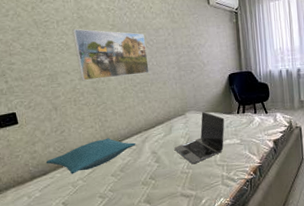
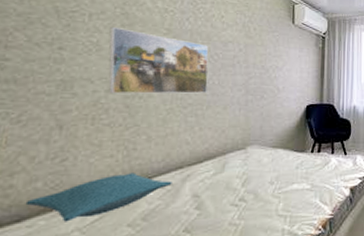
laptop: present [174,111,225,165] -> none [224,146,295,214]

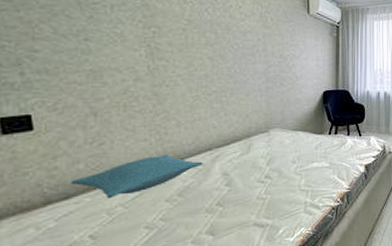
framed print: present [108,26,209,95] -> none [132,17,230,83]

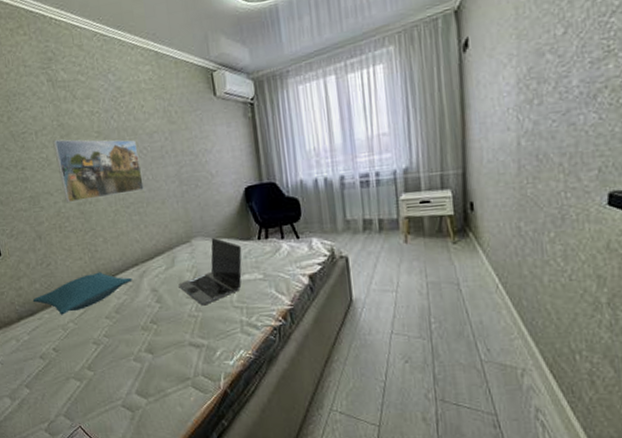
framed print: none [132,17,230,83] -> present [53,139,144,203]
laptop: none [251,129,314,189] -> present [179,237,242,306]

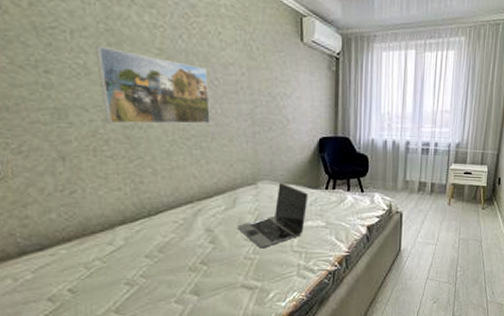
pillow: present [32,272,132,315] -> none [43,206,184,252]

